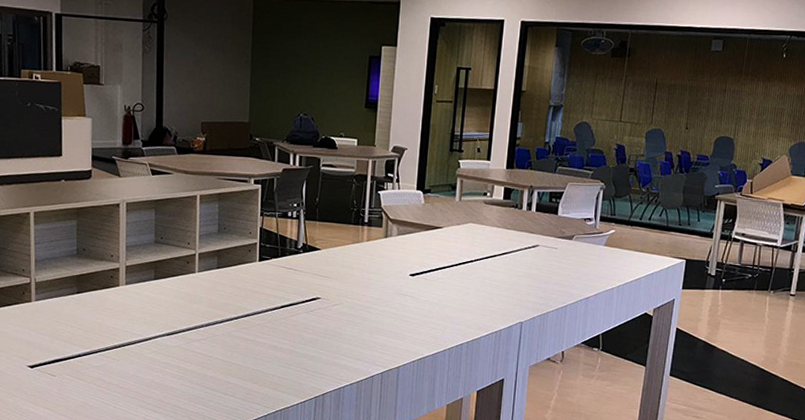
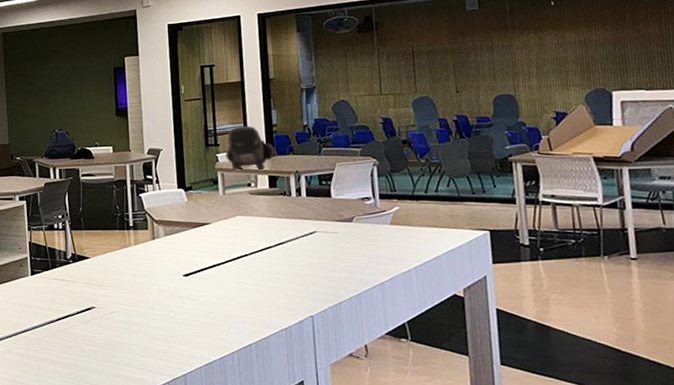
backpack: none [467,135,515,179] -> present [225,126,275,170]

